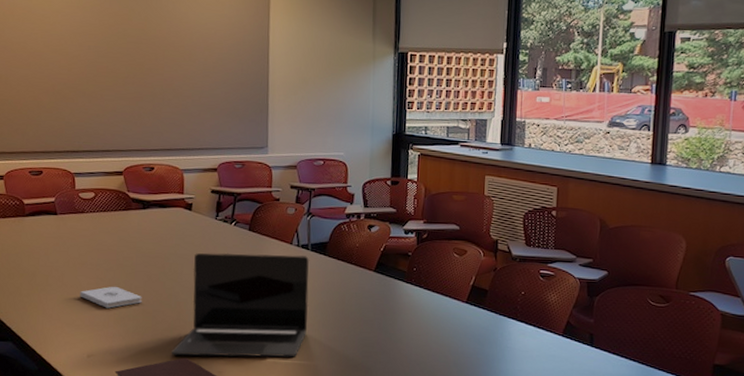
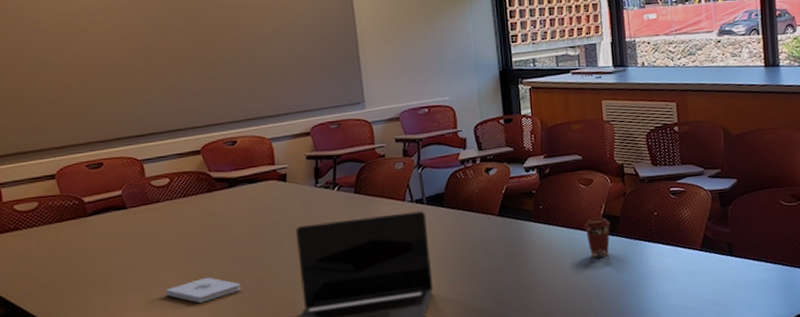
coffee cup: none [453,288,479,327] -> present [584,217,611,258]

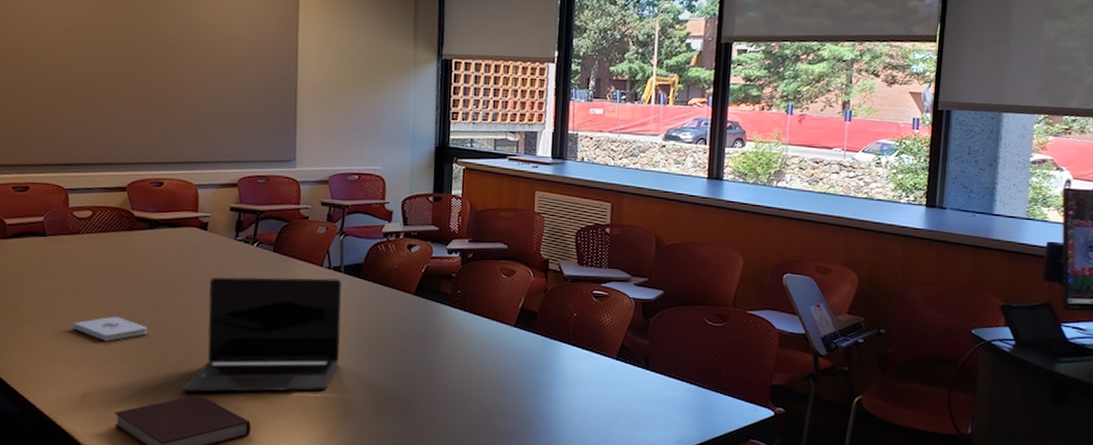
coffee cup: present [584,217,611,258] -> none [501,310,528,352]

